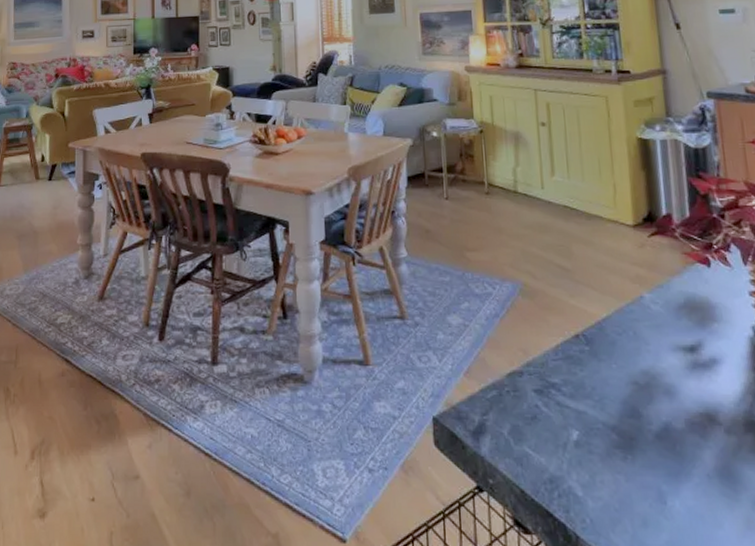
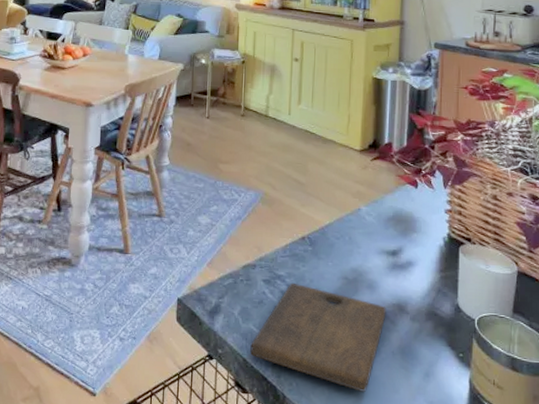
cutting board: none [527,391,693,528] -> present [250,282,386,392]

